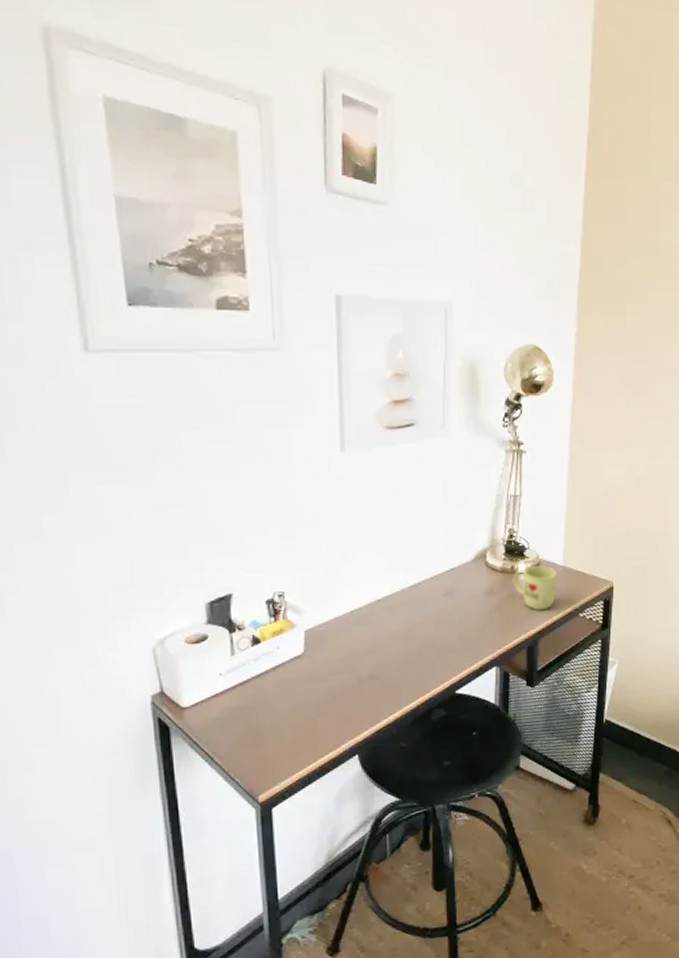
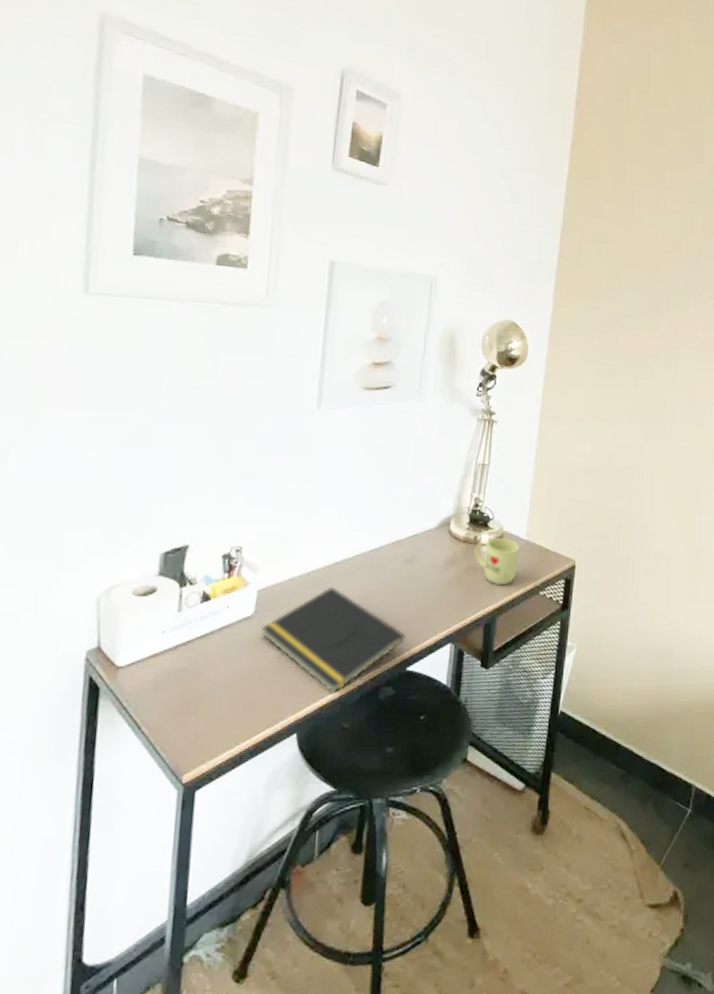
notepad: none [314,623,452,718] -> present [262,587,406,693]

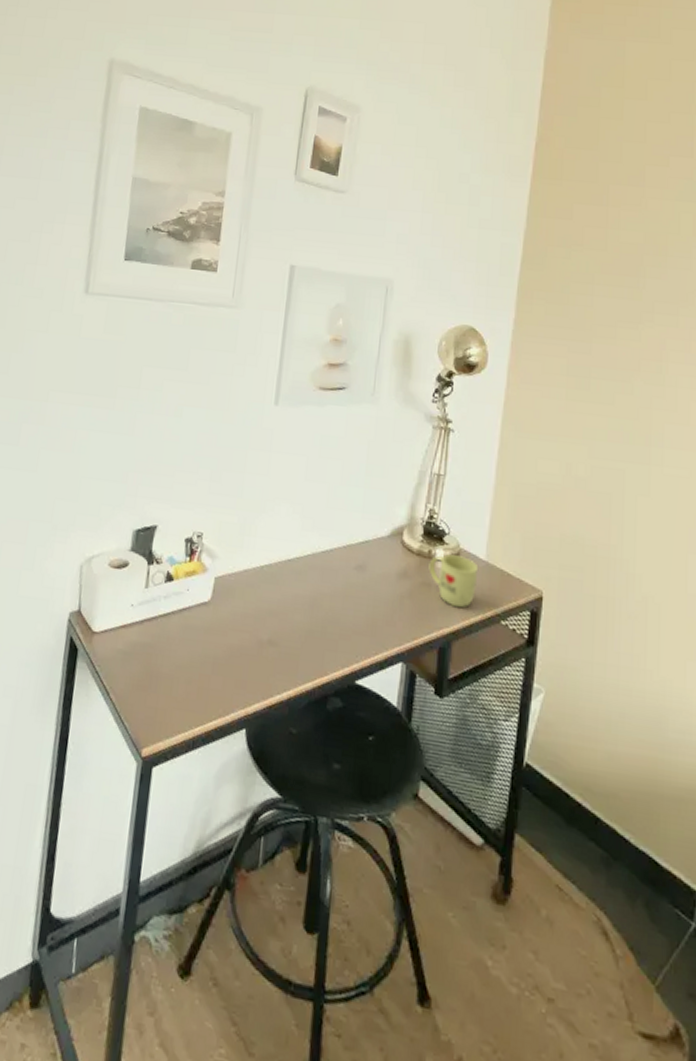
notepad: present [262,587,406,693] -> none [217,584,355,694]

